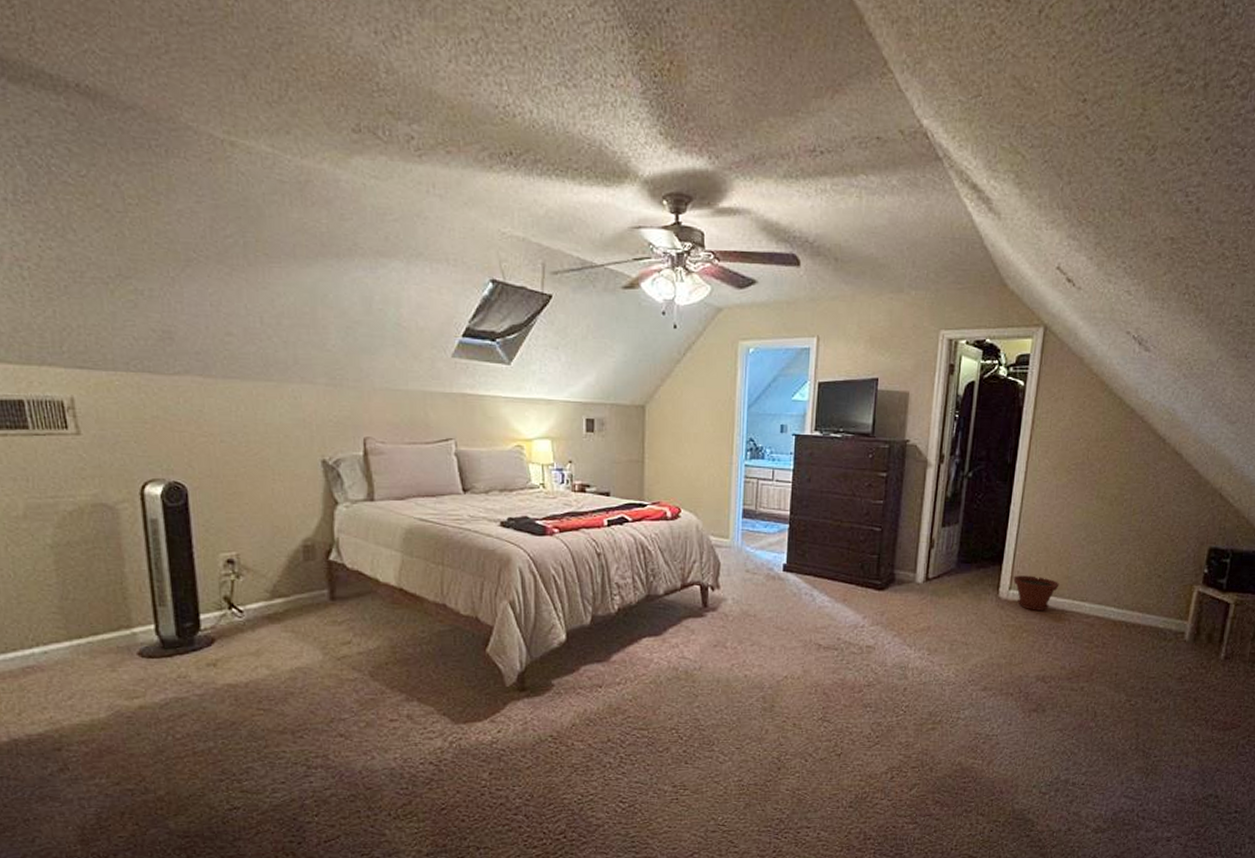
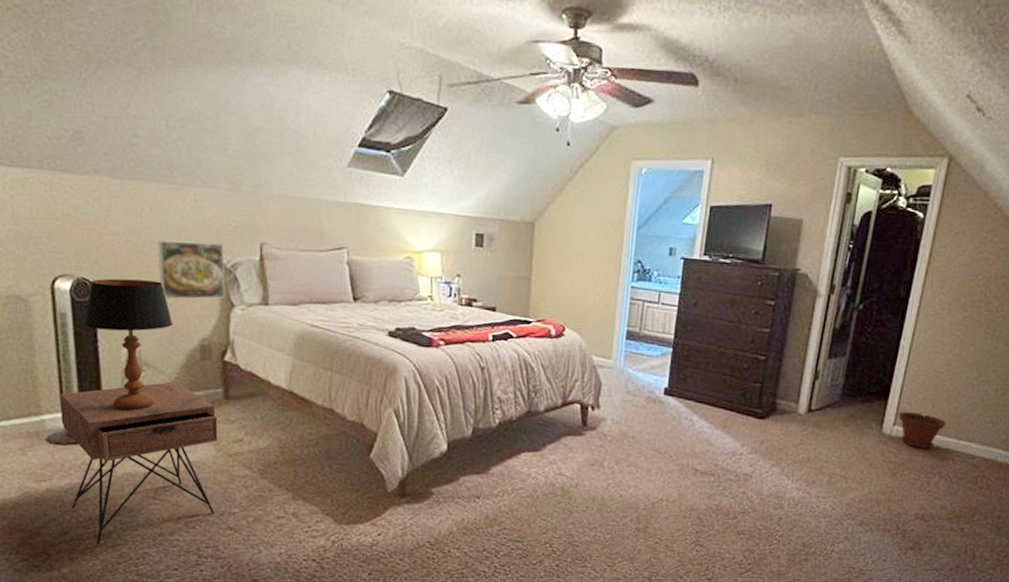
nightstand: none [153,585,325,761] -> present [61,382,218,544]
table lamp: none [178,481,274,618] -> present [85,278,174,410]
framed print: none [255,438,328,500] -> present [158,239,225,300]

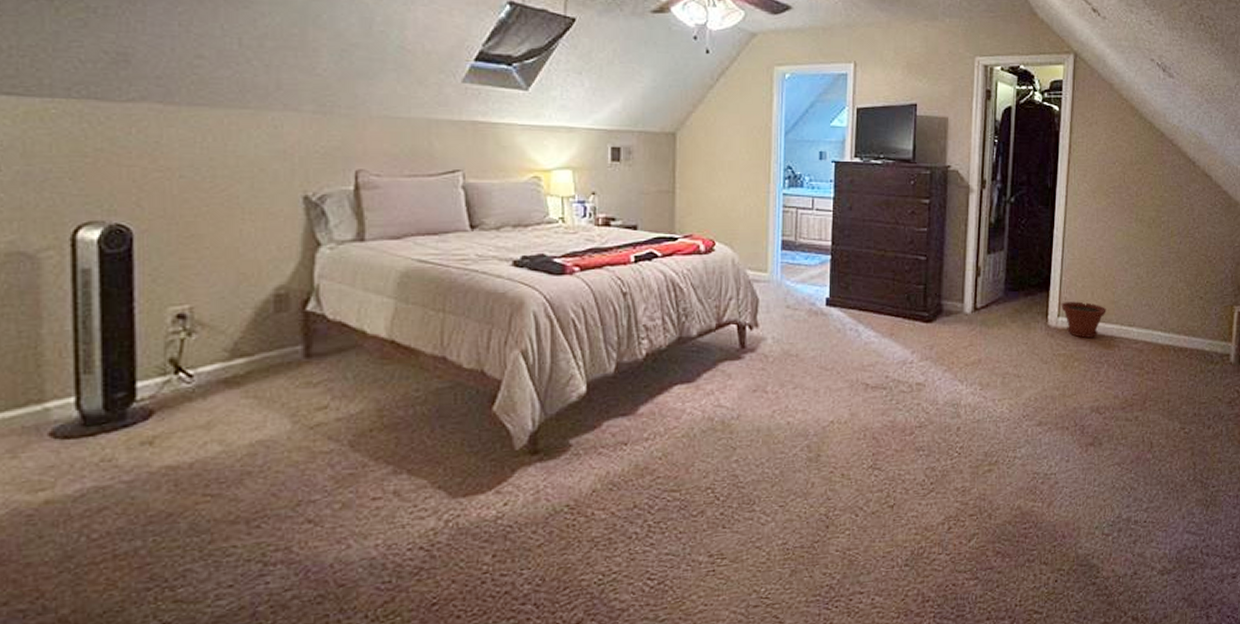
nightstand: present [61,382,218,544] -> none [76,342,295,567]
table lamp: present [85,278,174,410] -> none [117,222,240,385]
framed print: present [158,239,225,300] -> none [222,172,309,243]

